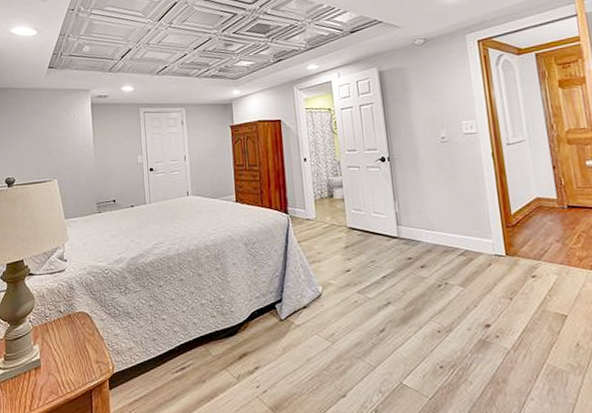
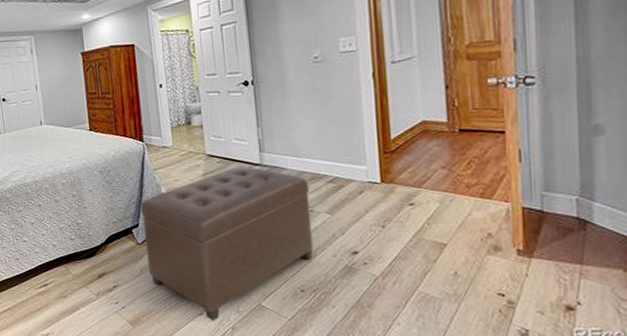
ottoman: none [284,239,450,404] -> present [140,166,314,321]

